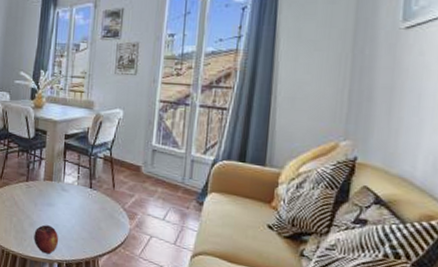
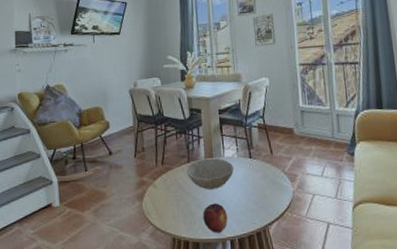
bowl: none [23,180,73,212] -> present [186,158,235,189]

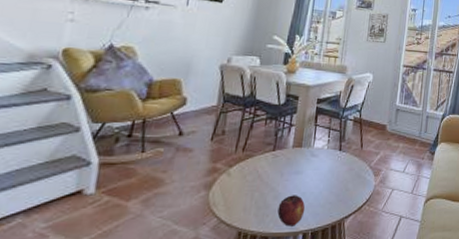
bowl: present [186,158,235,189] -> none [269,148,322,180]

